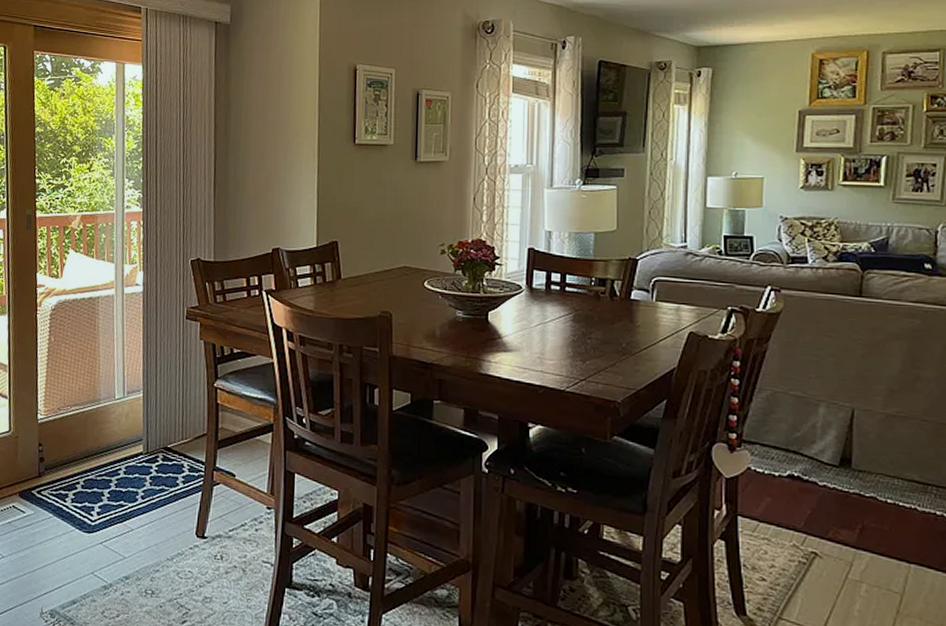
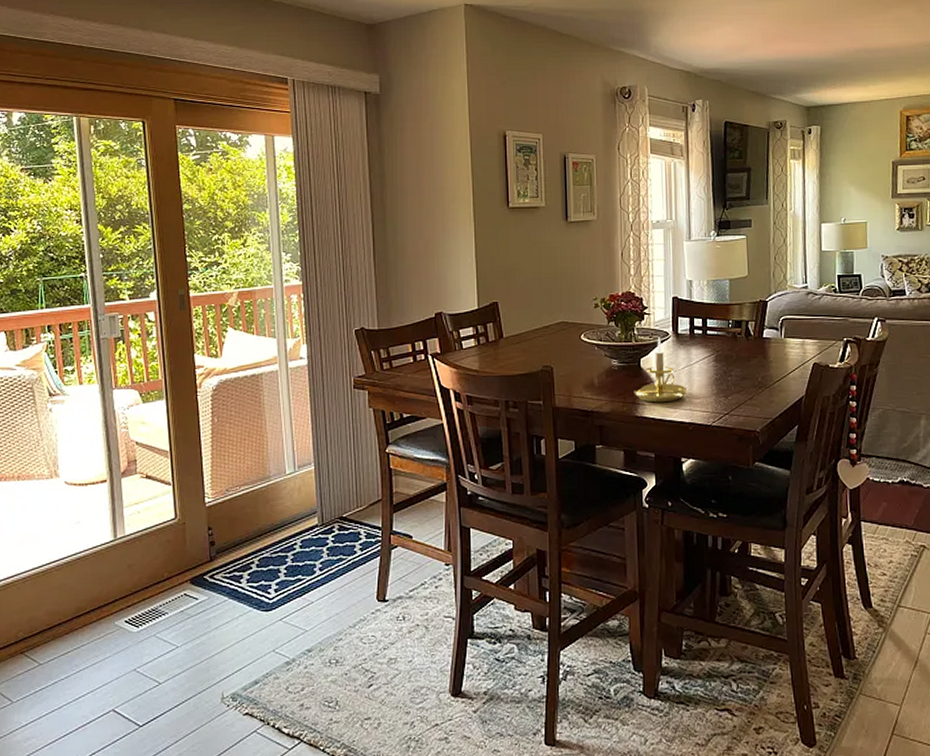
candle holder: none [479,290,538,362] -> present [634,337,687,403]

